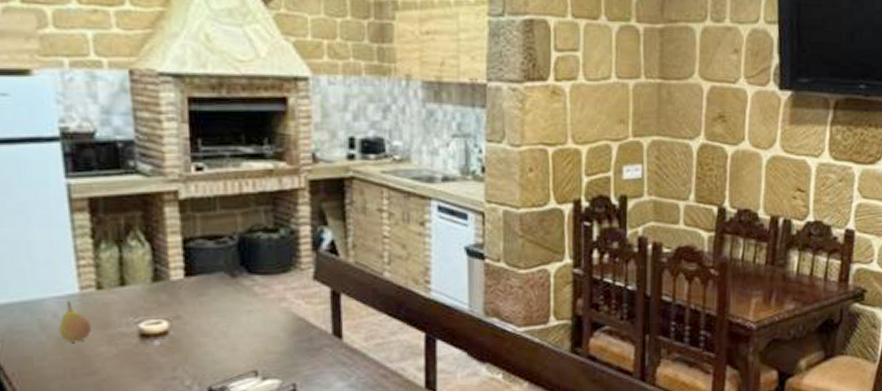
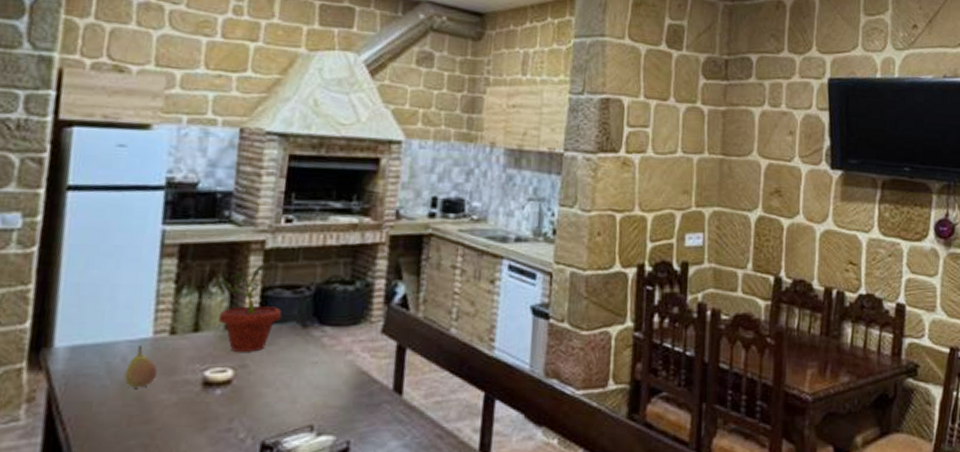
potted plant: none [137,214,209,304] -> present [218,263,282,352]

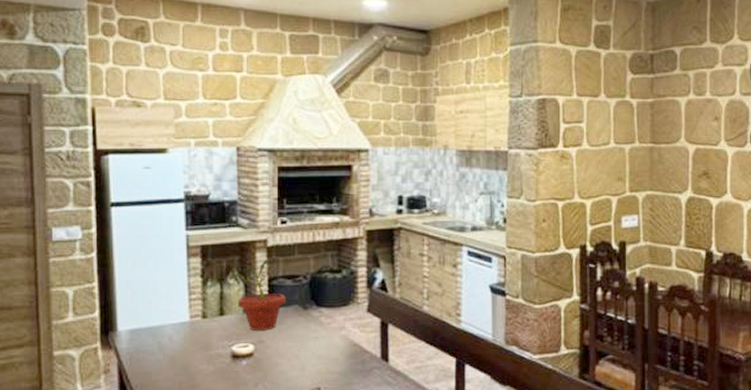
fruit: present [124,346,158,388] -> none [172,328,197,361]

